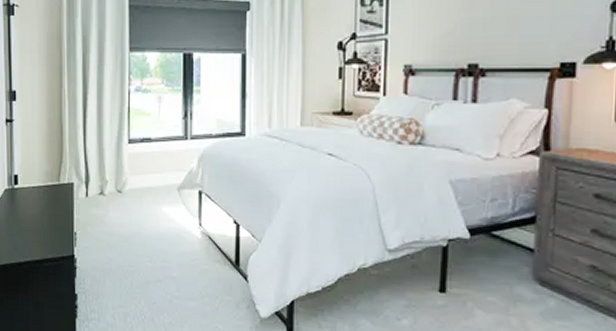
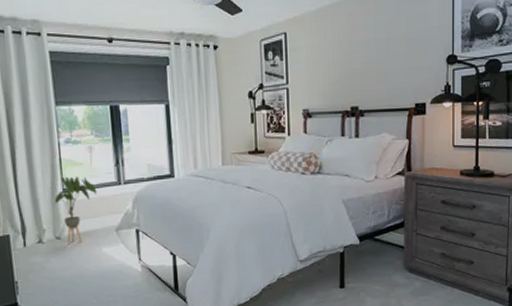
house plant: none [120,128,162,199] -> present [55,176,98,244]

